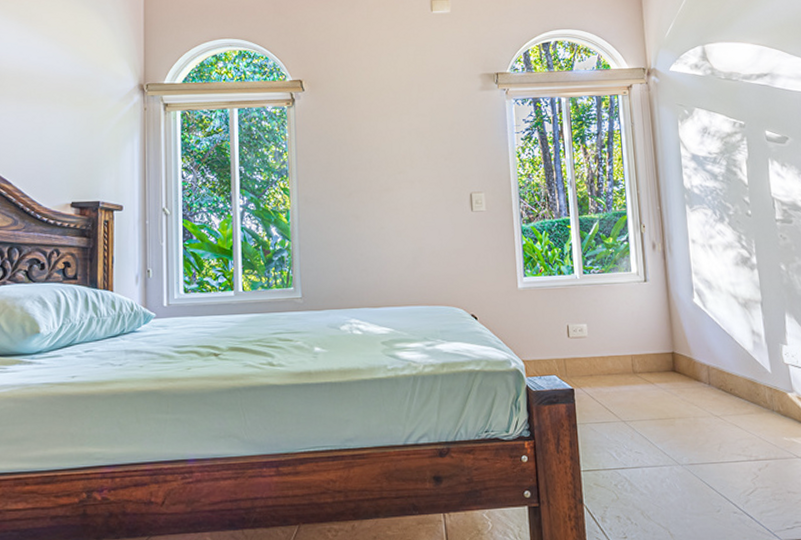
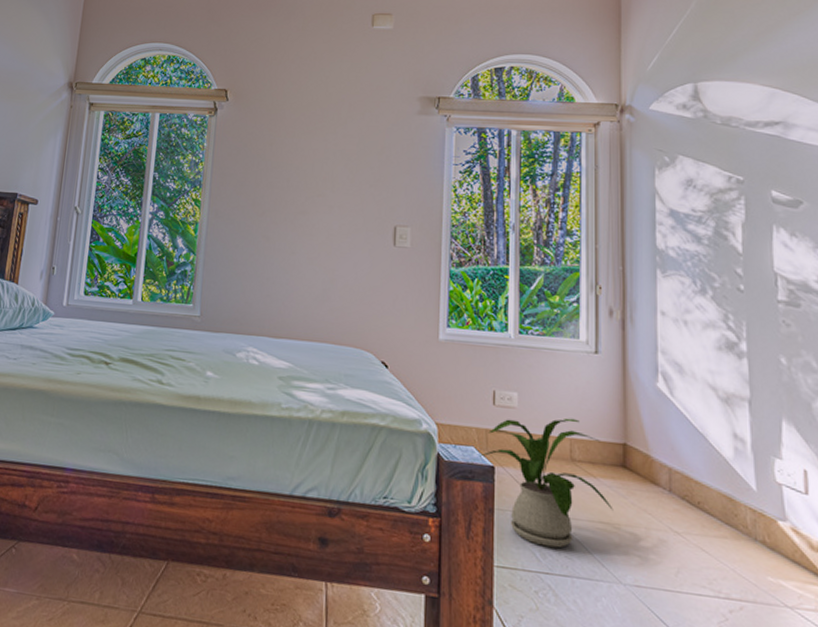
house plant: none [561,338,669,447] -> present [480,418,614,548]

